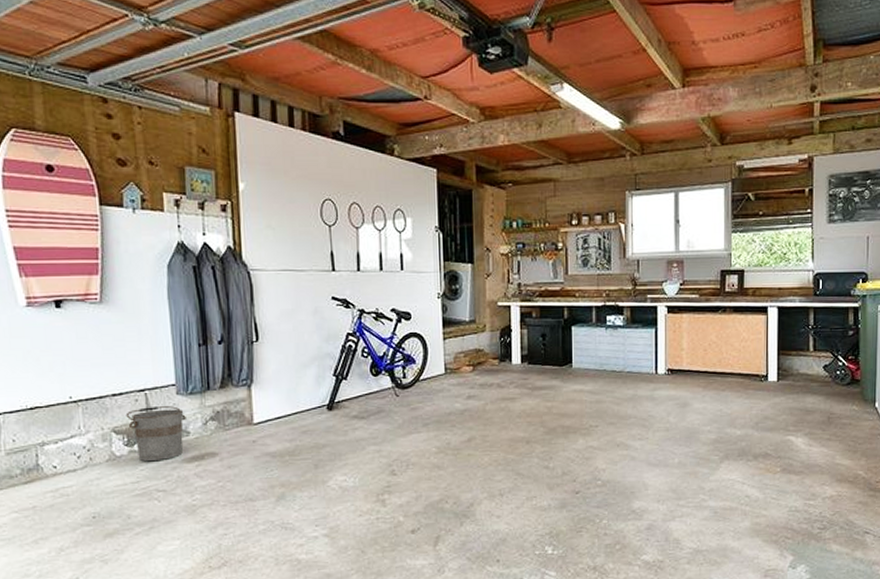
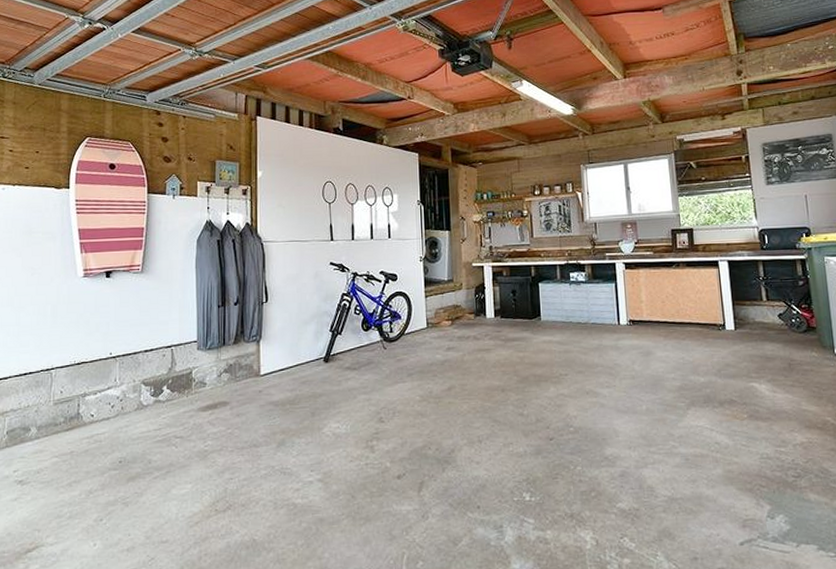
bucket: present [125,406,186,462] -> none [154,360,204,411]

